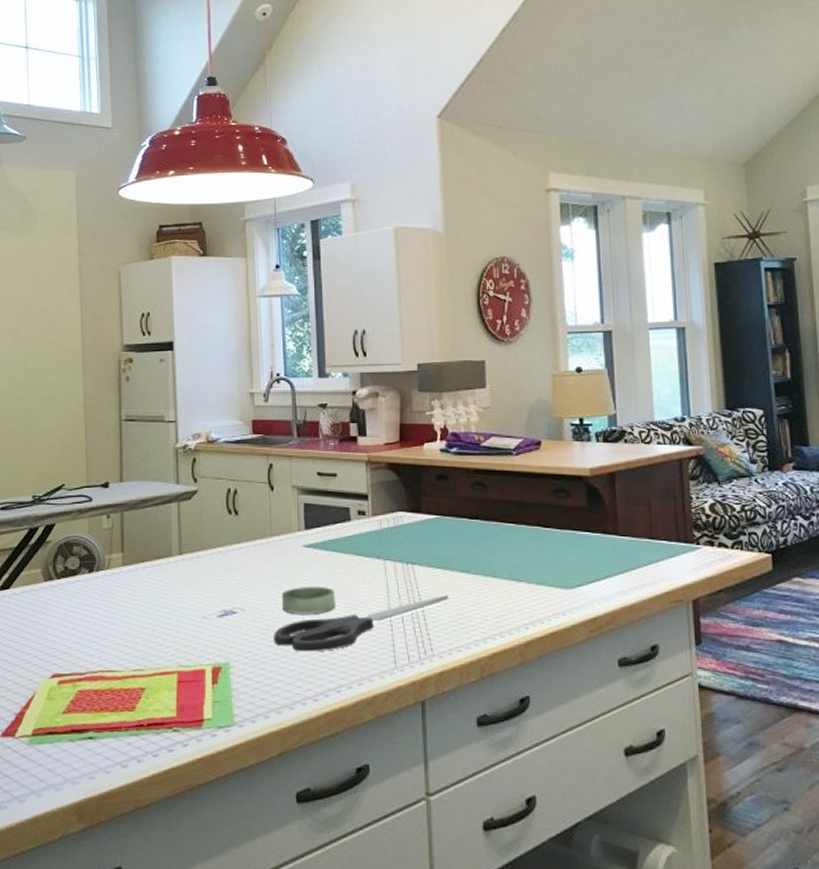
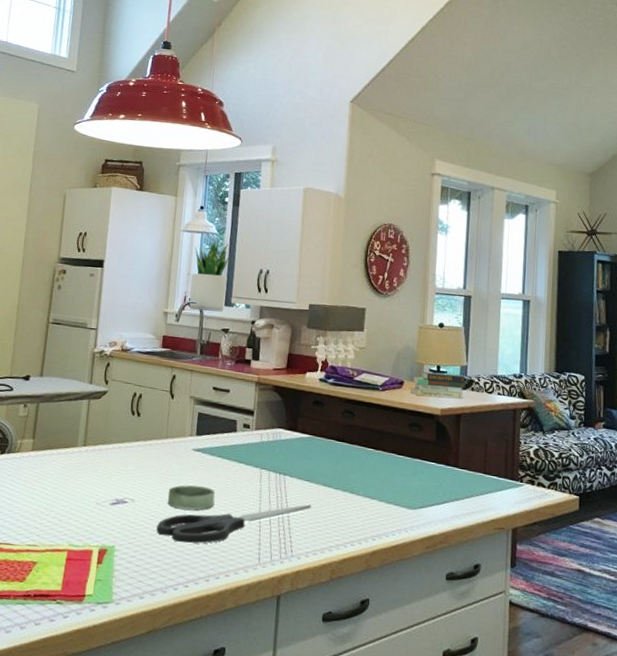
planter: none [274,302,318,387] -> present [189,240,230,312]
books: none [549,426,617,457] -> present [409,371,466,400]

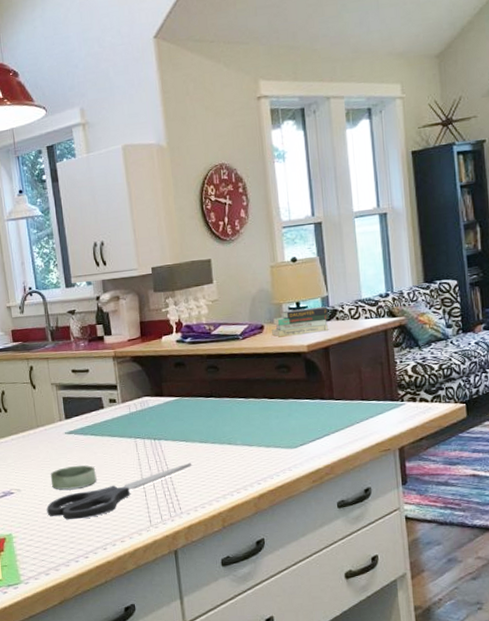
planter: present [189,240,230,312] -> none [22,222,66,299]

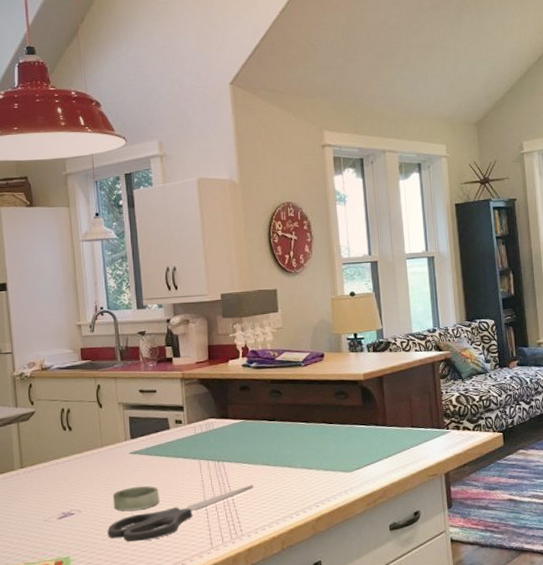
books: present [270,306,330,337] -> none [330,338,384,366]

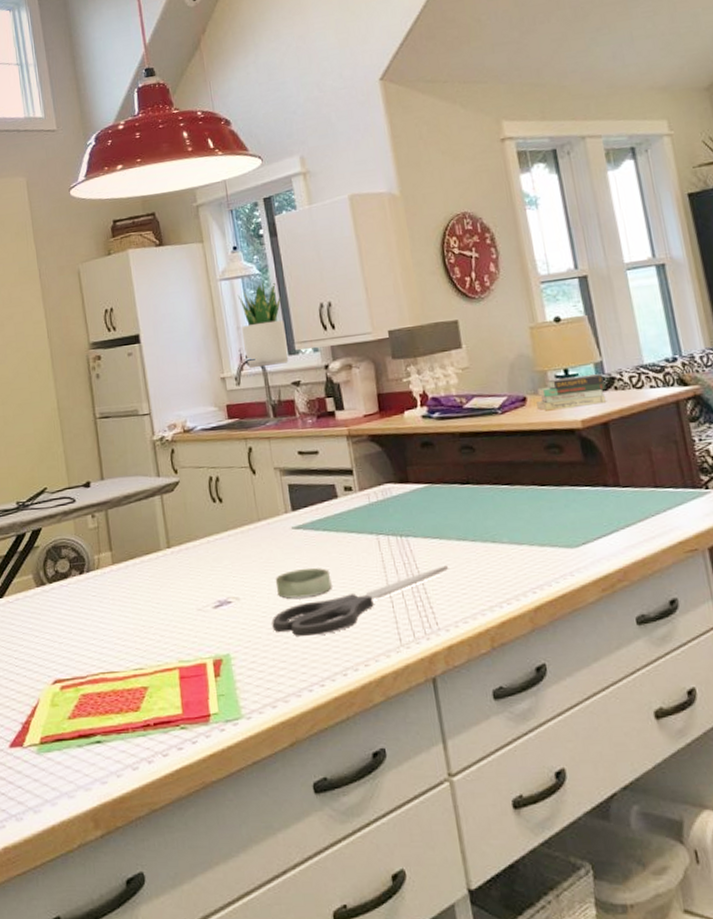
planter: none [96,244,137,319] -> present [237,281,289,369]
books: none [330,338,384,366] -> present [535,374,607,411]

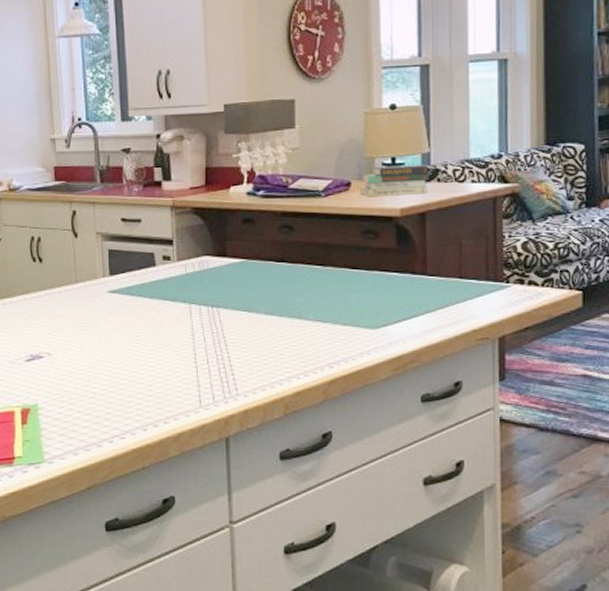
planter: present [237,281,289,369] -> none [74,42,121,132]
scissors: present [271,565,449,637] -> none [80,337,254,394]
adhesive tape: present [275,567,332,599] -> none [87,330,141,357]

